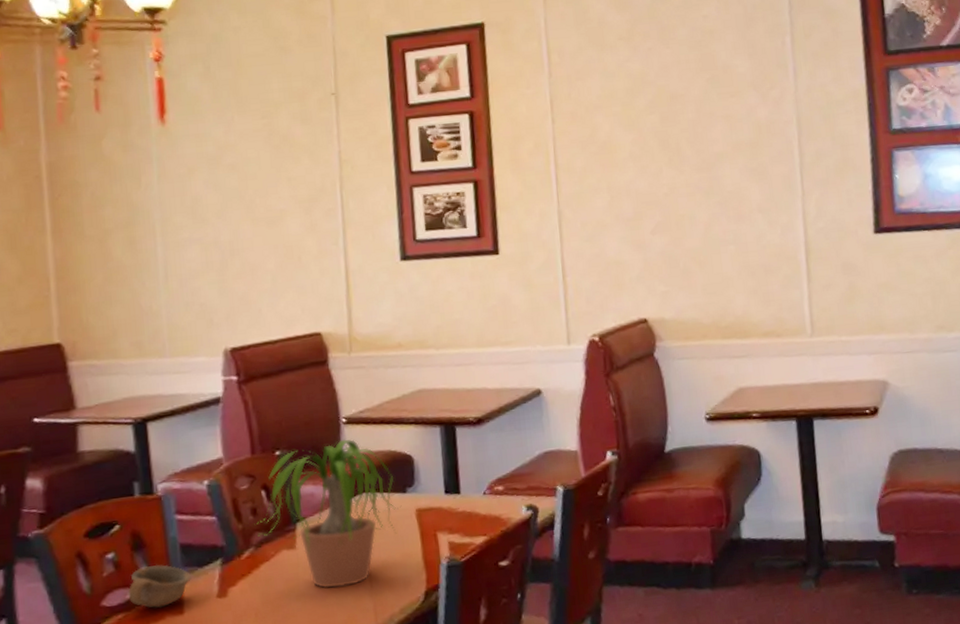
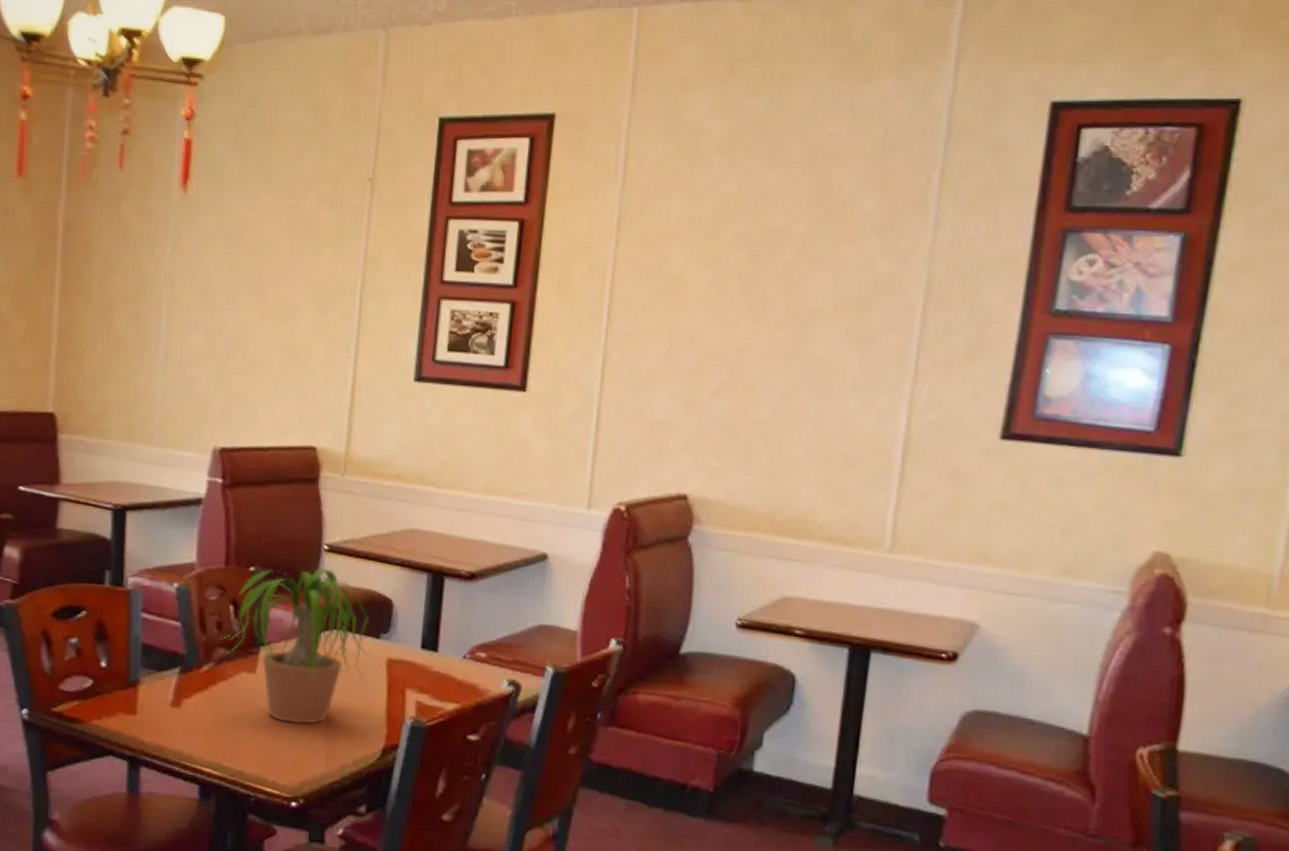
cup: present [128,564,191,609] -> none [85,659,148,704]

